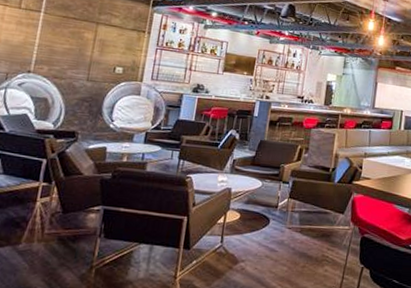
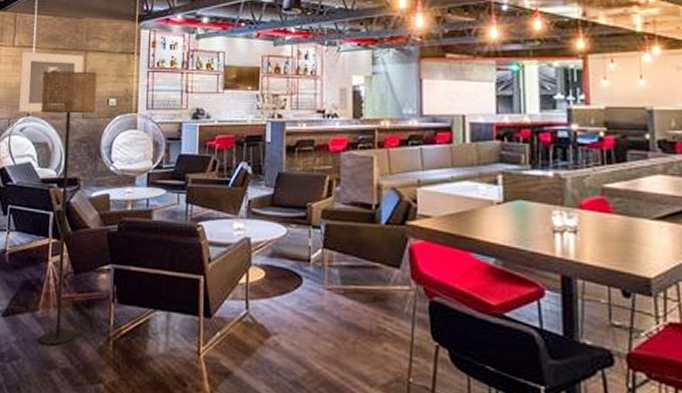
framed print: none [18,14,94,73] -> present [18,51,83,113]
floor lamp: none [18,35,106,274] -> present [38,71,97,346]

